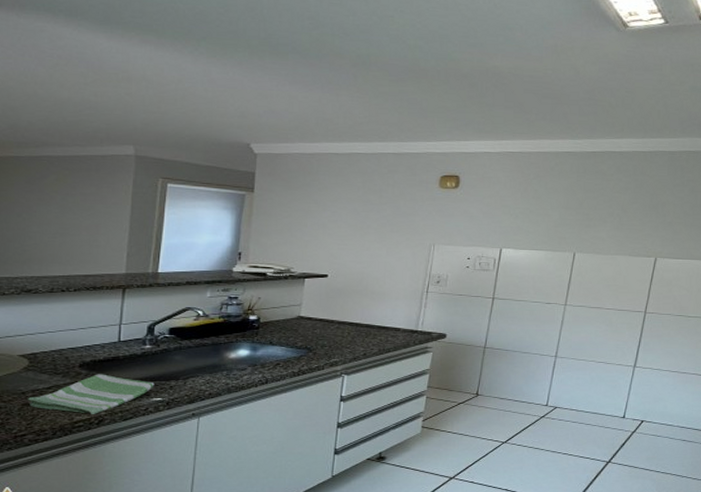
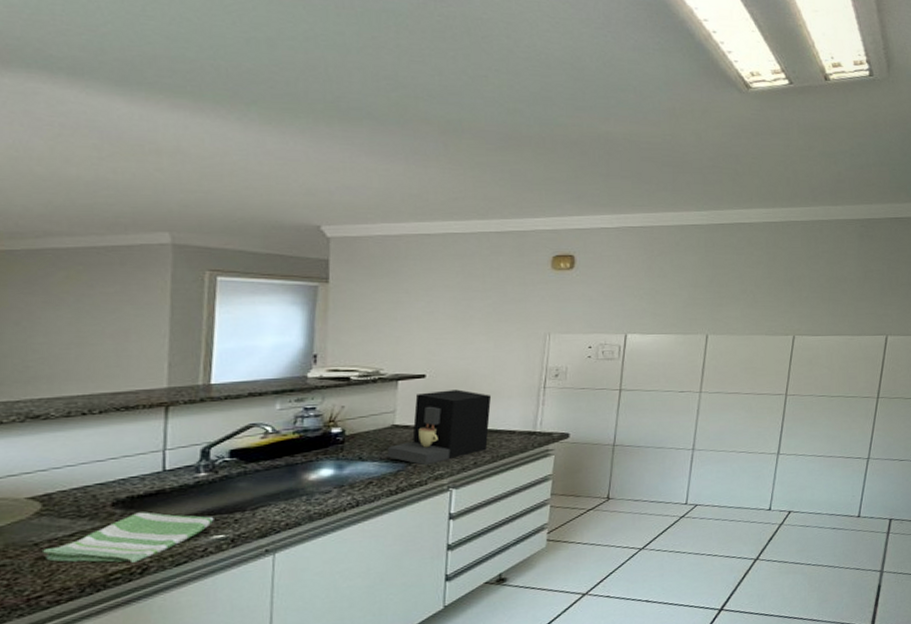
coffee maker: none [293,289,382,353] -> present [387,389,492,466]

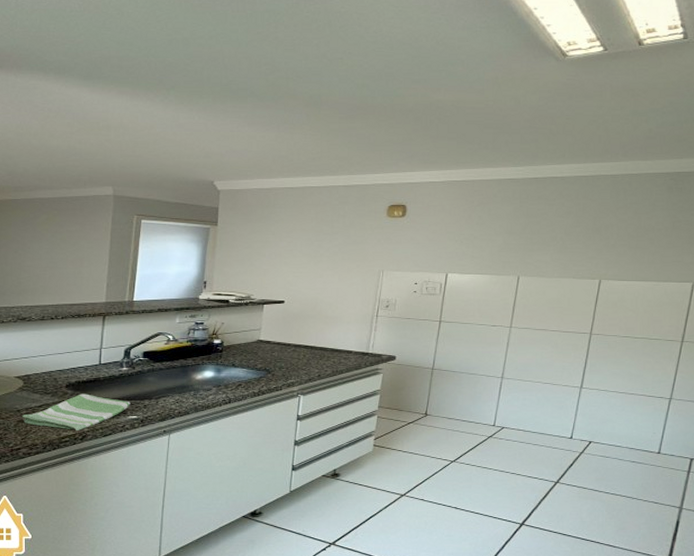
coffee maker: present [387,389,492,466] -> none [253,314,335,375]

